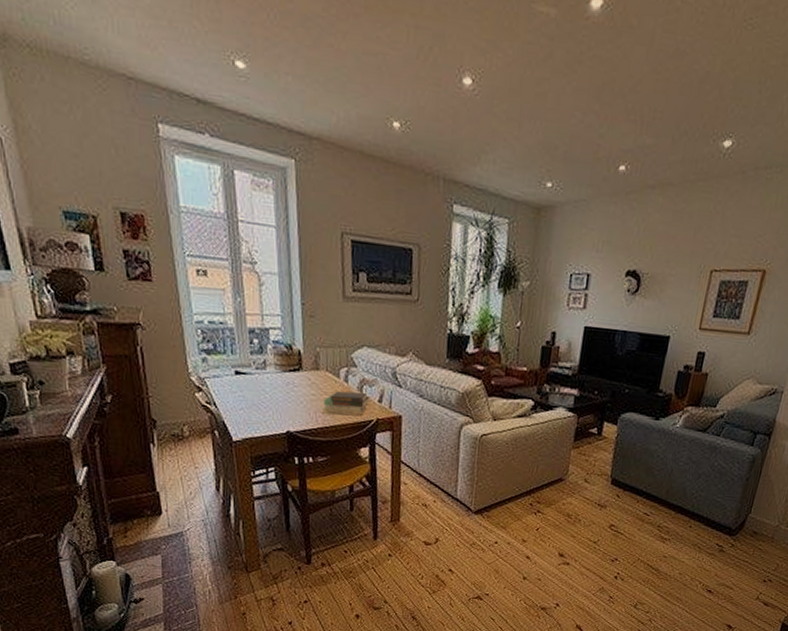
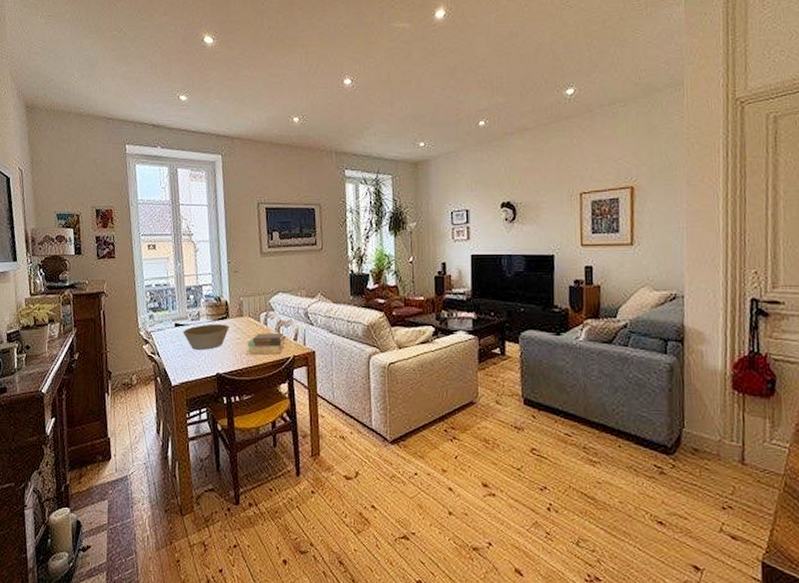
bowl: none [245,375,303,405] -> present [183,324,229,350]

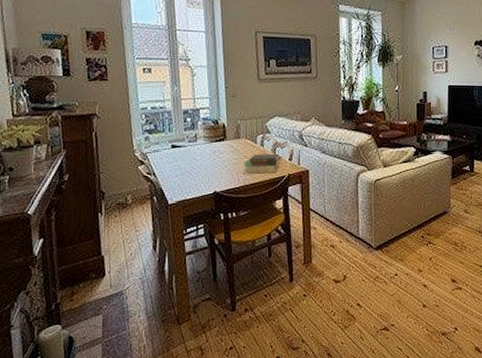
bowl: present [183,324,229,350] -> none [180,145,227,170]

